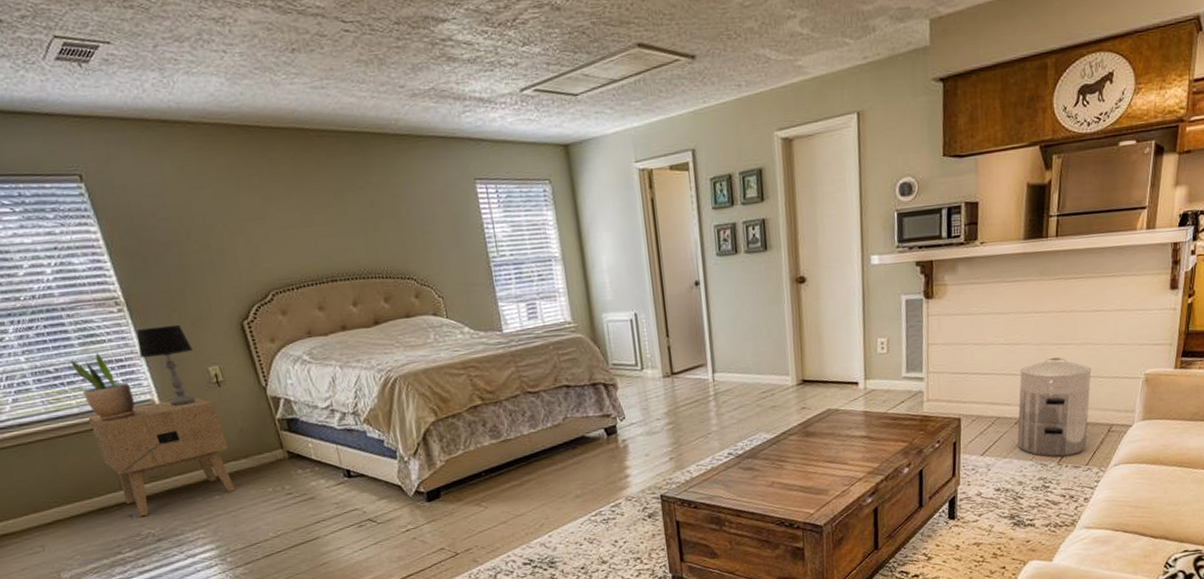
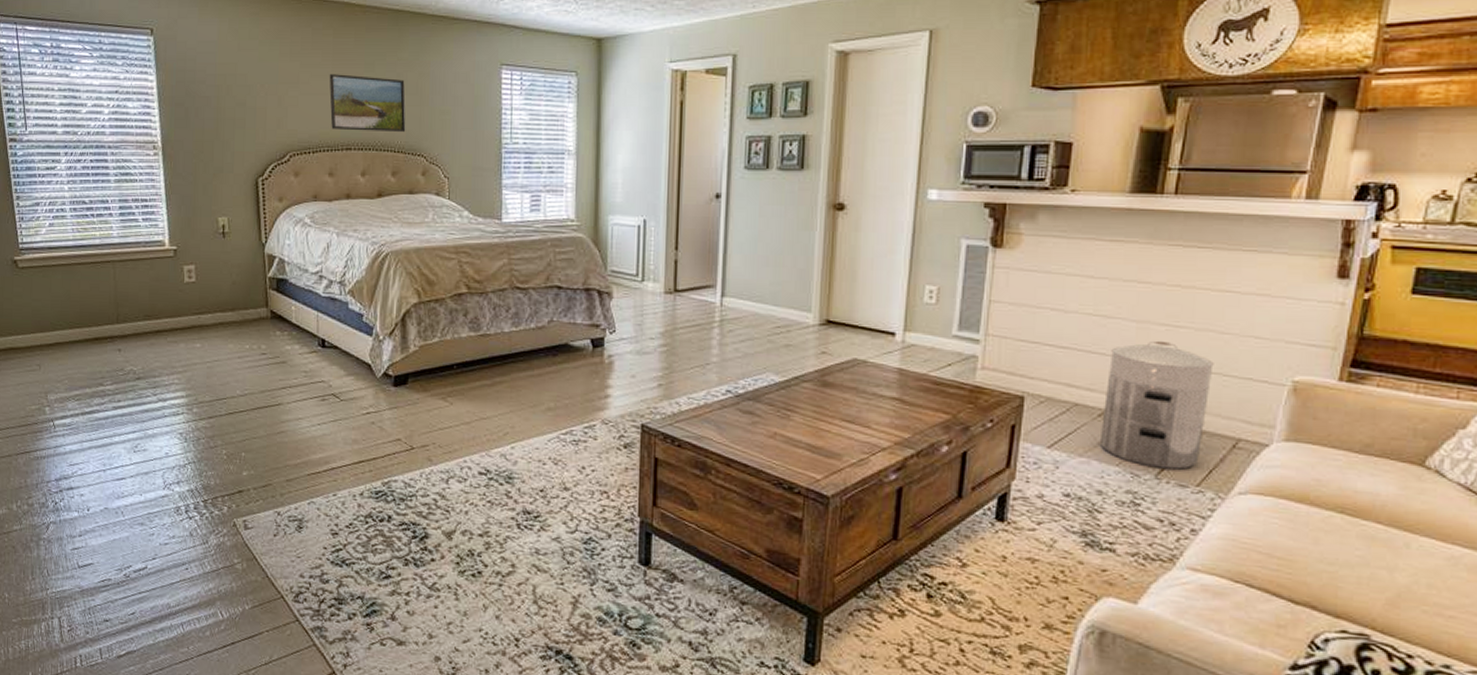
potted plant: present [70,353,137,421] -> none [104,191,148,255]
nightstand: present [87,397,236,517] -> none [105,244,219,353]
table lamp: present [136,324,196,406] -> none [162,173,209,250]
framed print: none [296,204,390,263] -> present [329,74,406,133]

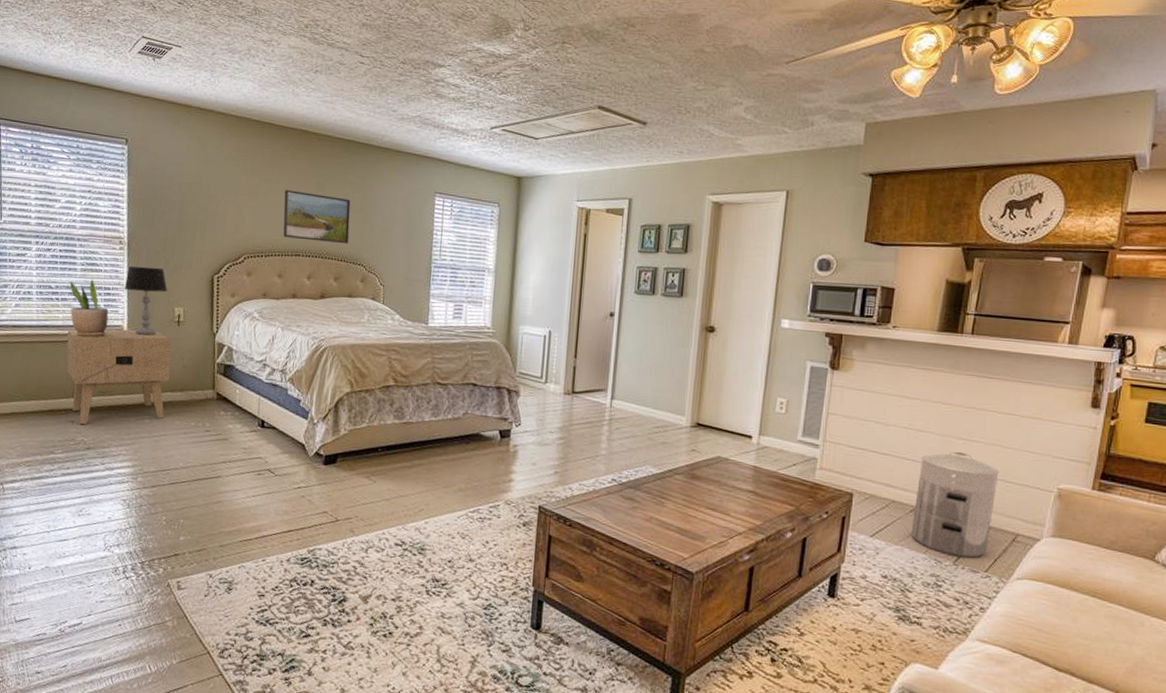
potted plant: none [104,191,148,255] -> present [69,279,109,337]
nightstand: none [105,244,219,353] -> present [66,329,171,425]
table lamp: none [162,173,209,250] -> present [124,266,167,336]

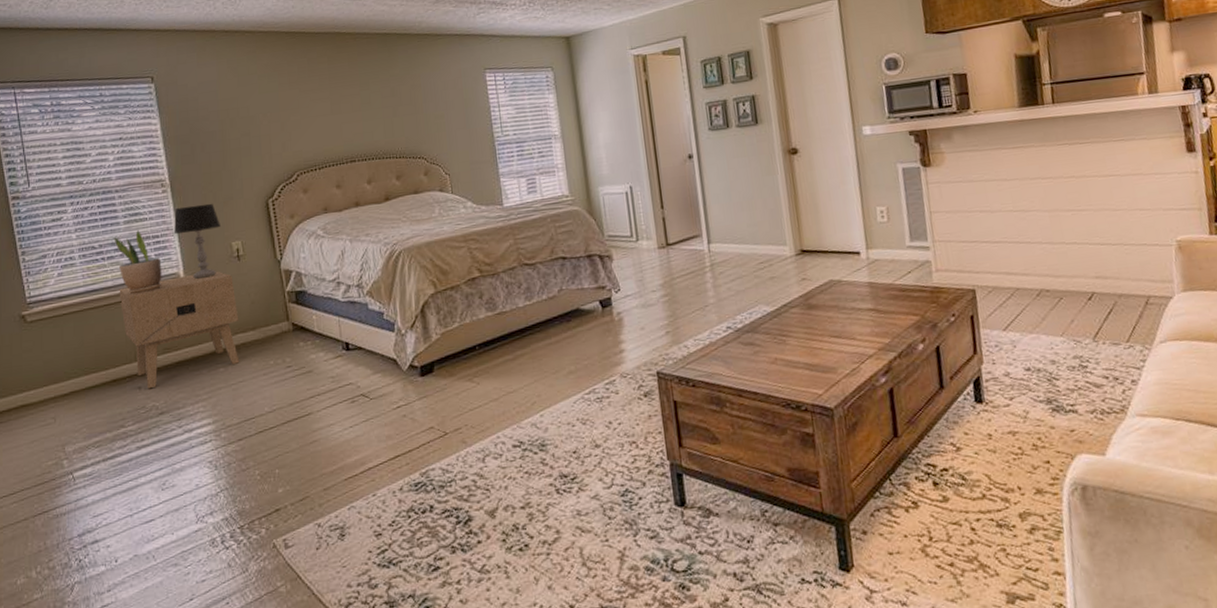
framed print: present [283,190,351,244] -> none [327,93,405,146]
waste bin: present [911,451,999,558] -> none [1034,224,1123,333]

